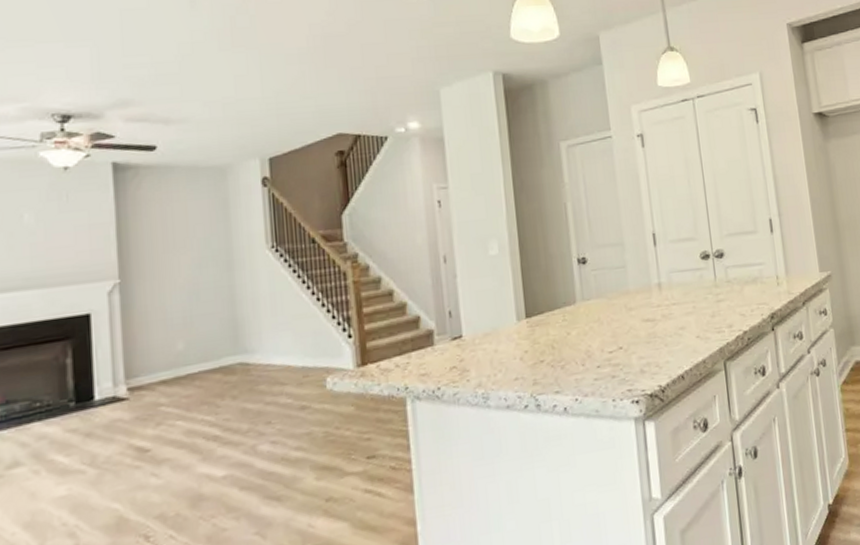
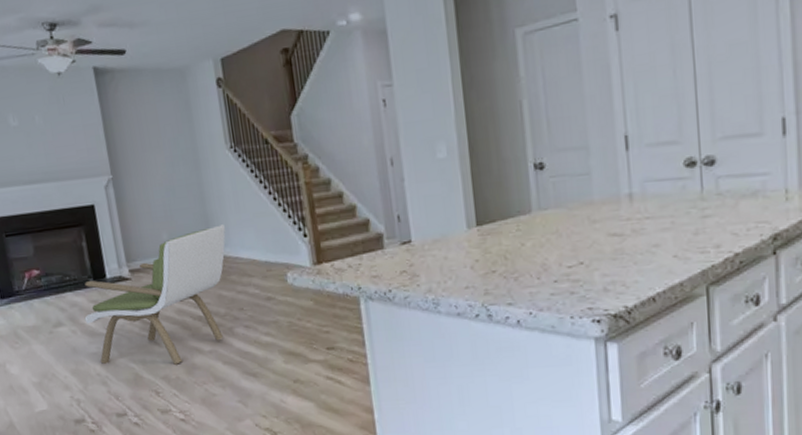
armchair: none [55,329,257,510] -> present [84,224,226,365]

